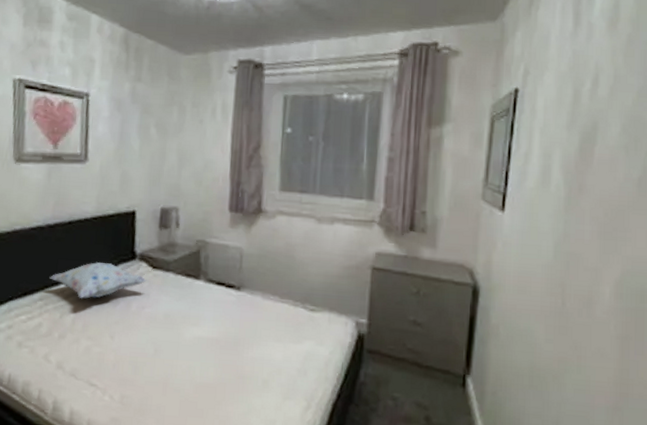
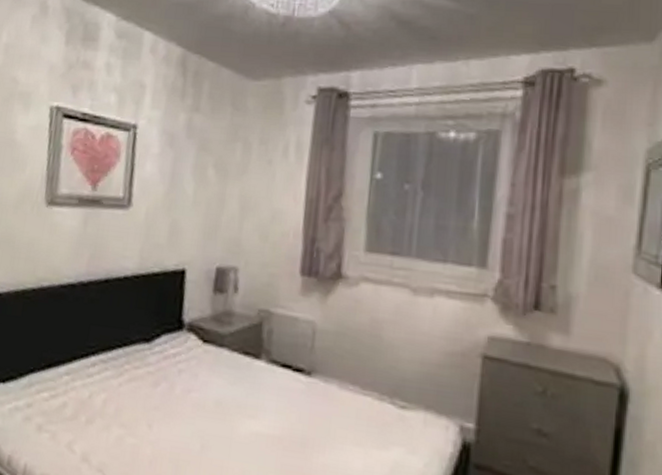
decorative pillow: present [49,262,147,299] -> none [78,331,195,376]

